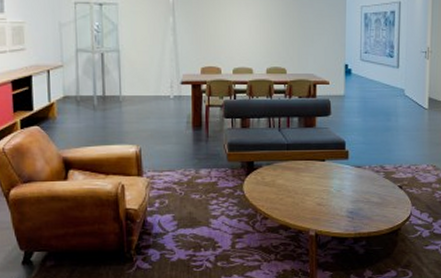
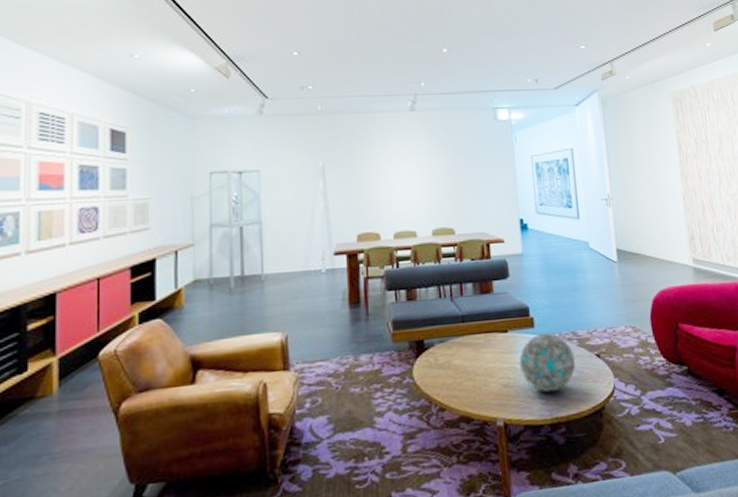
geode: none [332,165,381,213] -> present [519,333,576,393]

